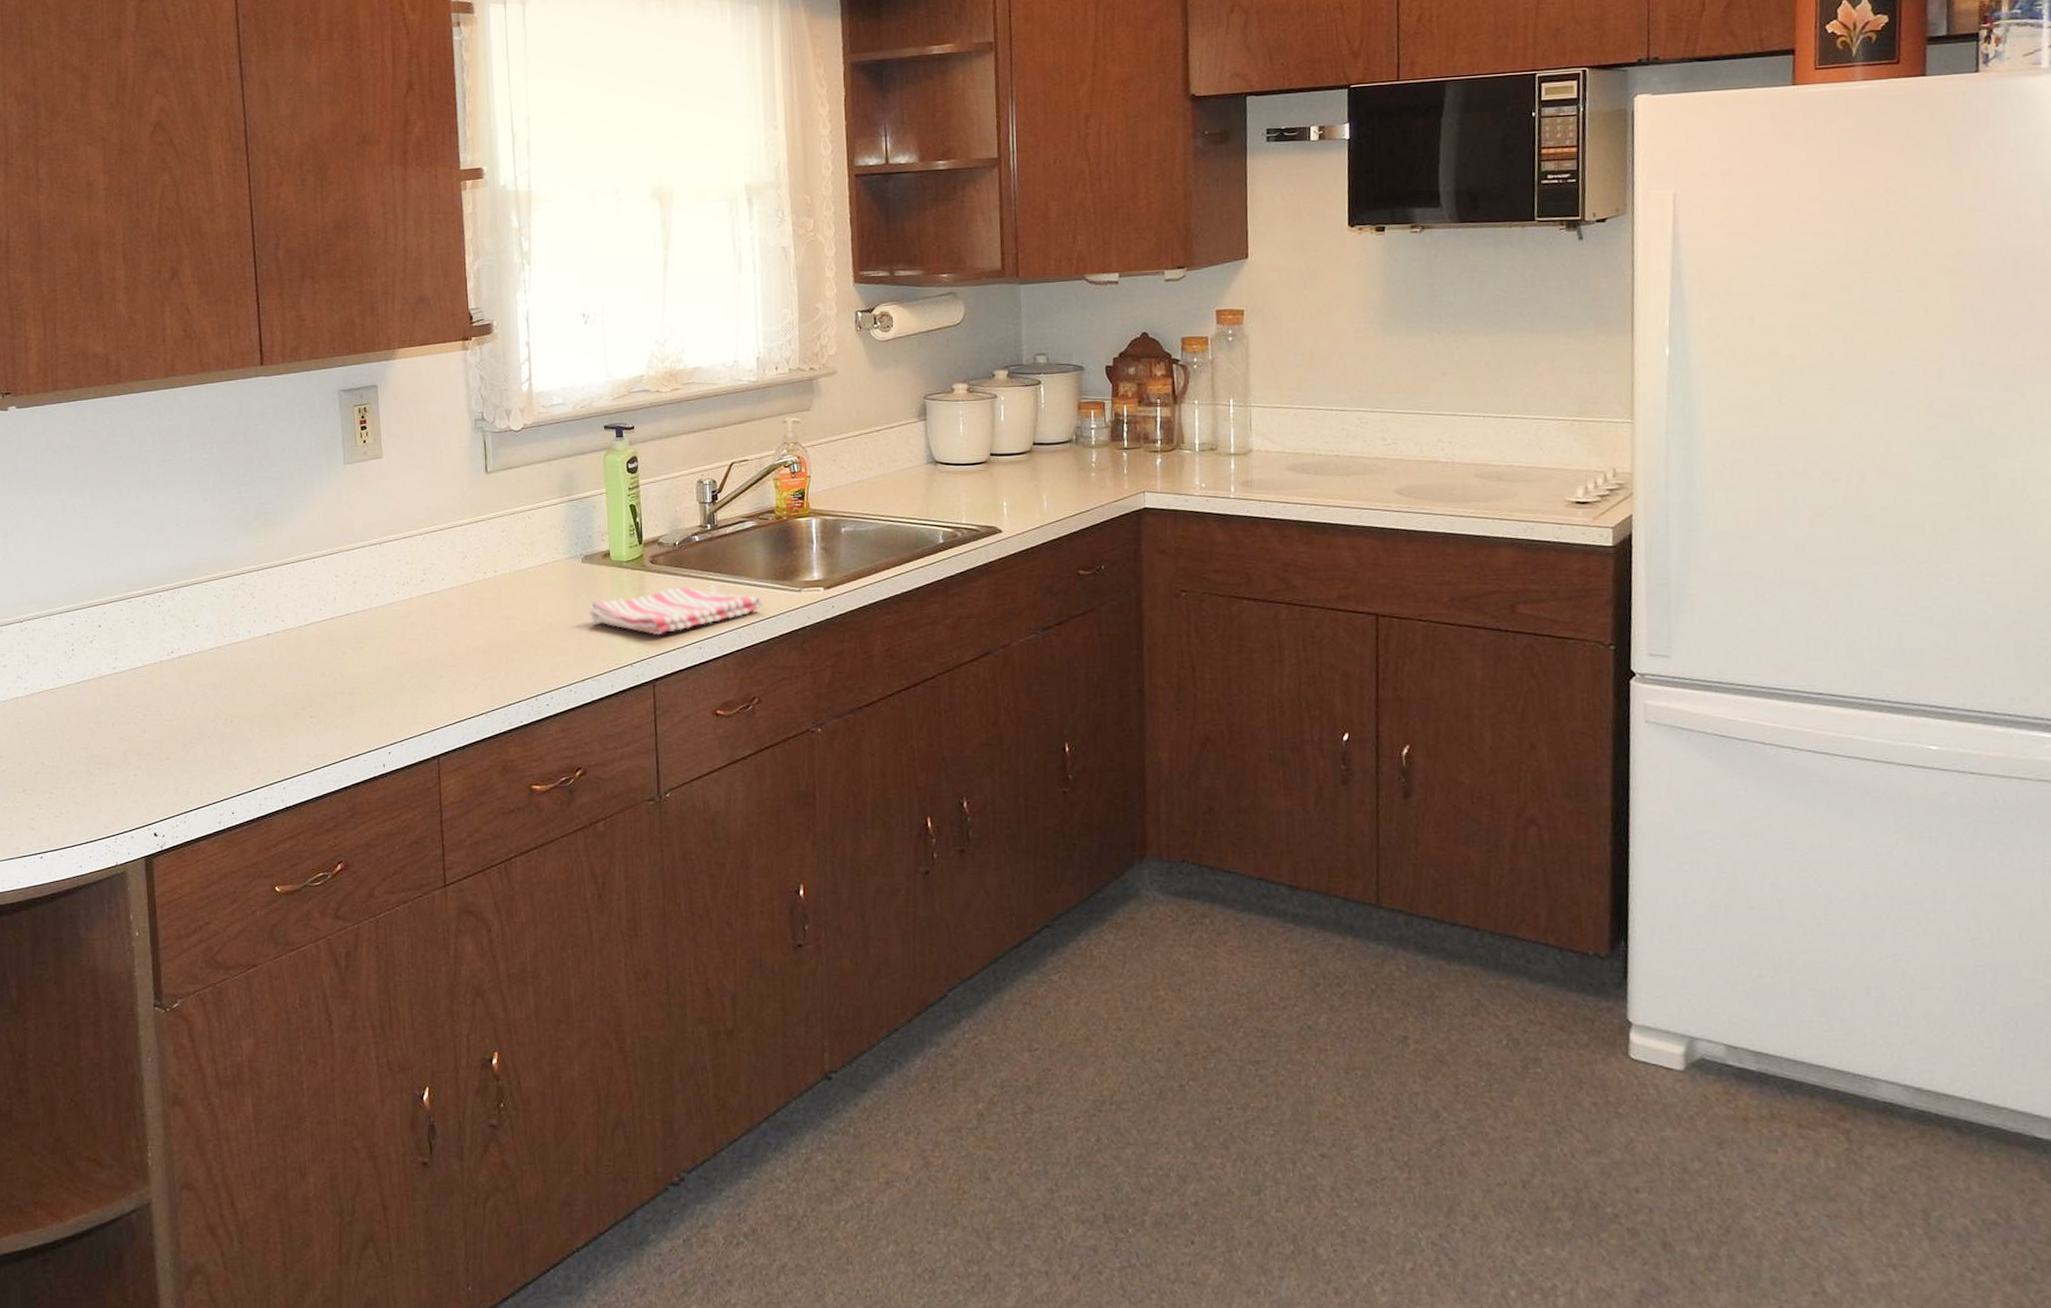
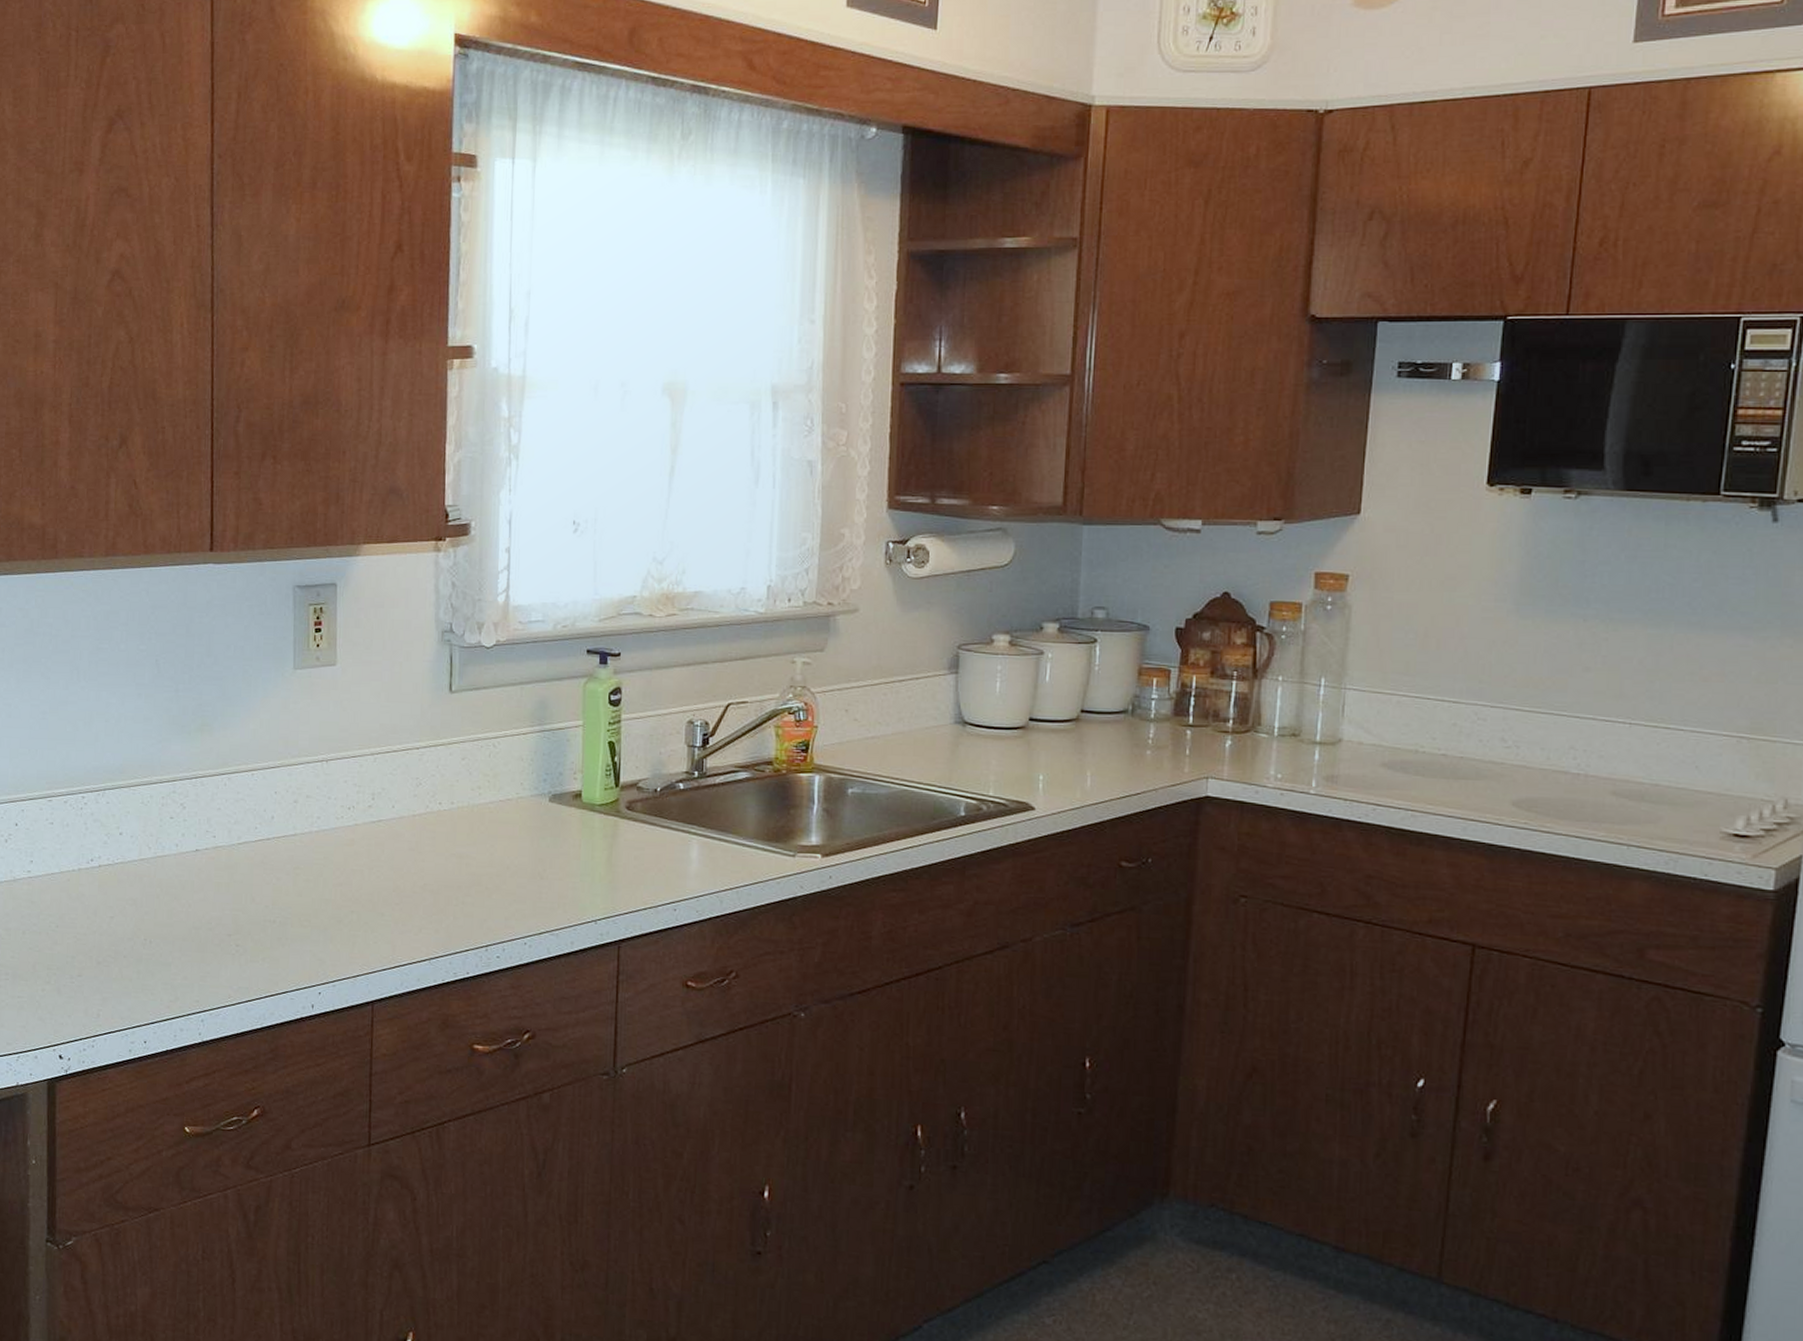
dish towel: present [589,588,764,634] -> none [553,839,751,890]

